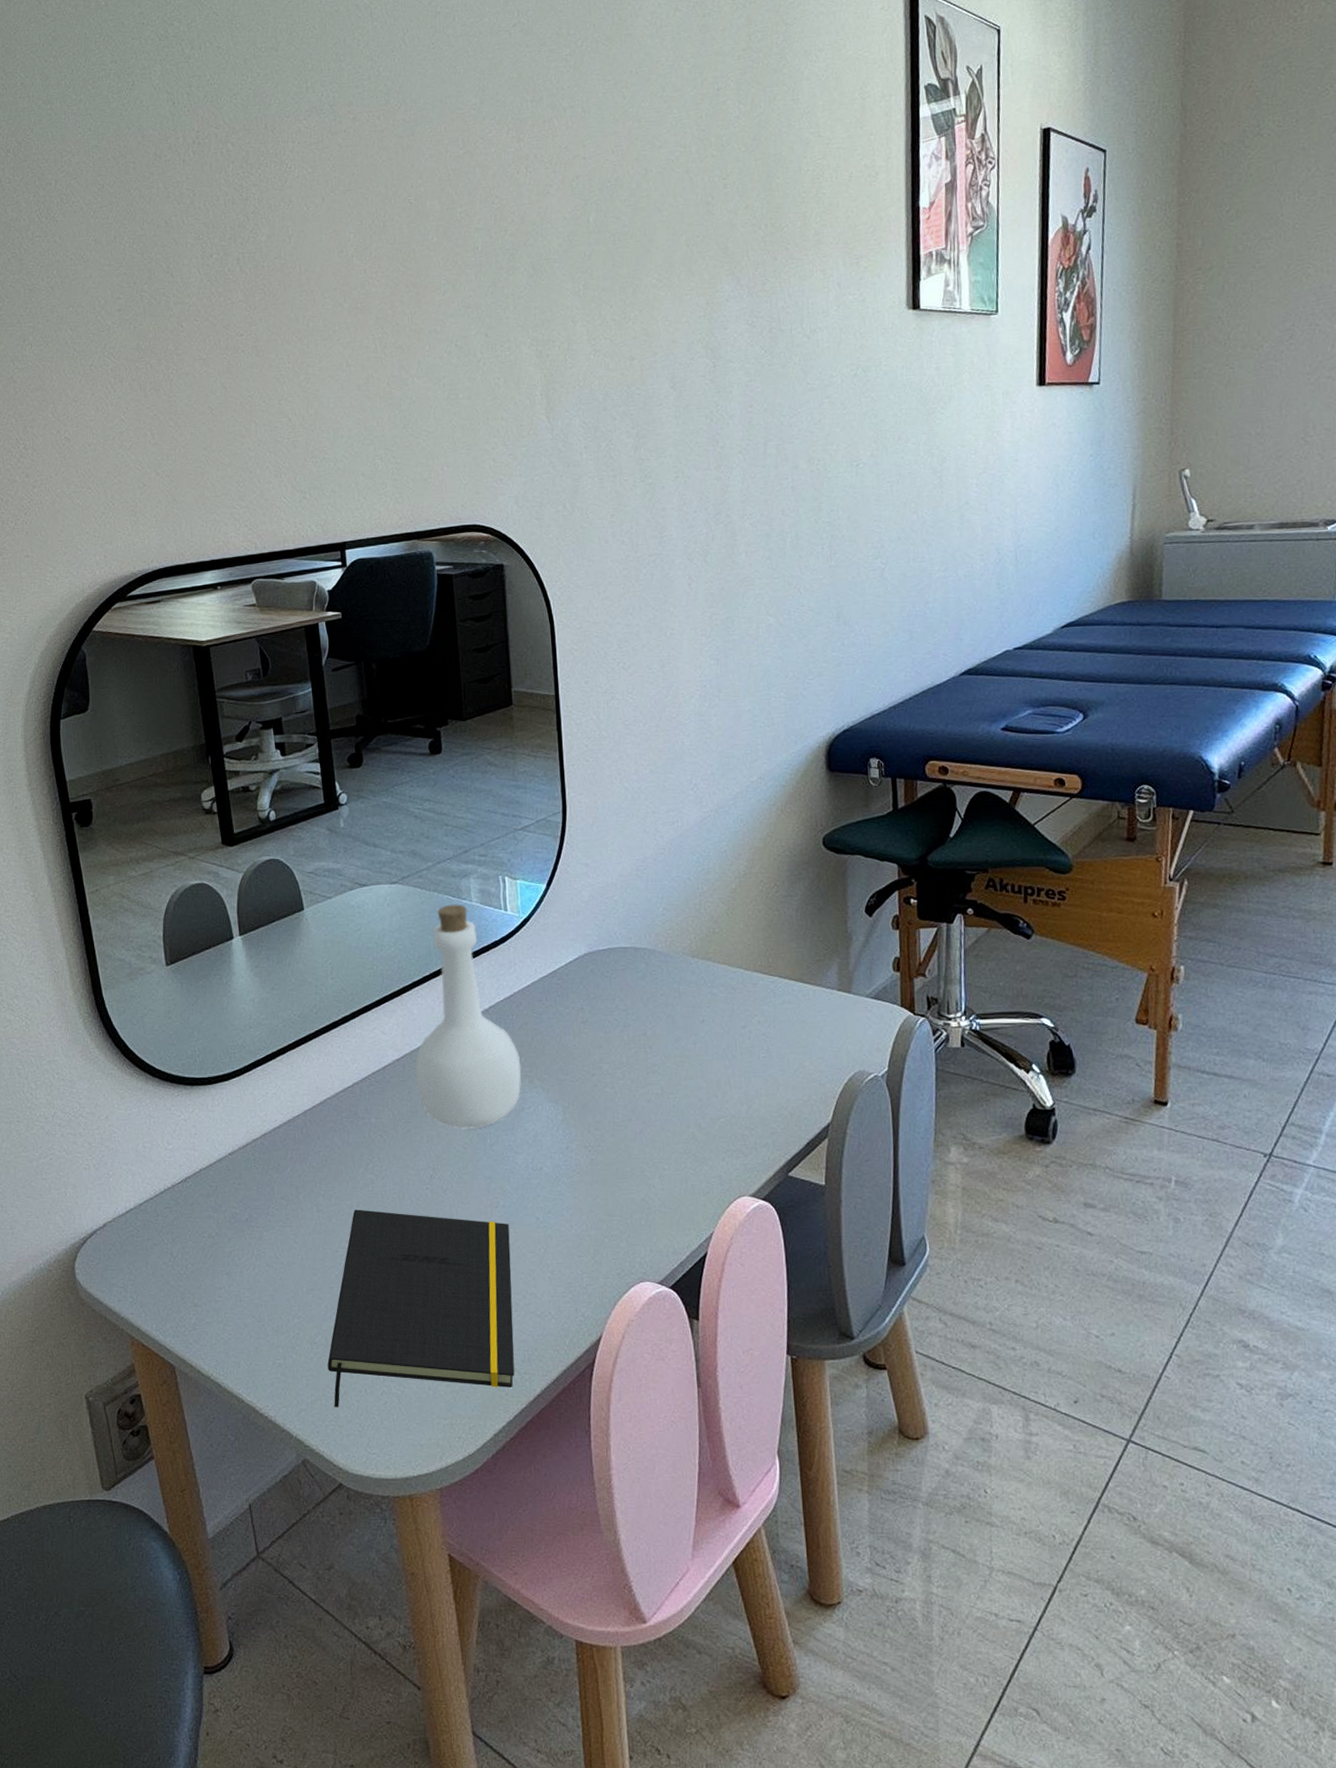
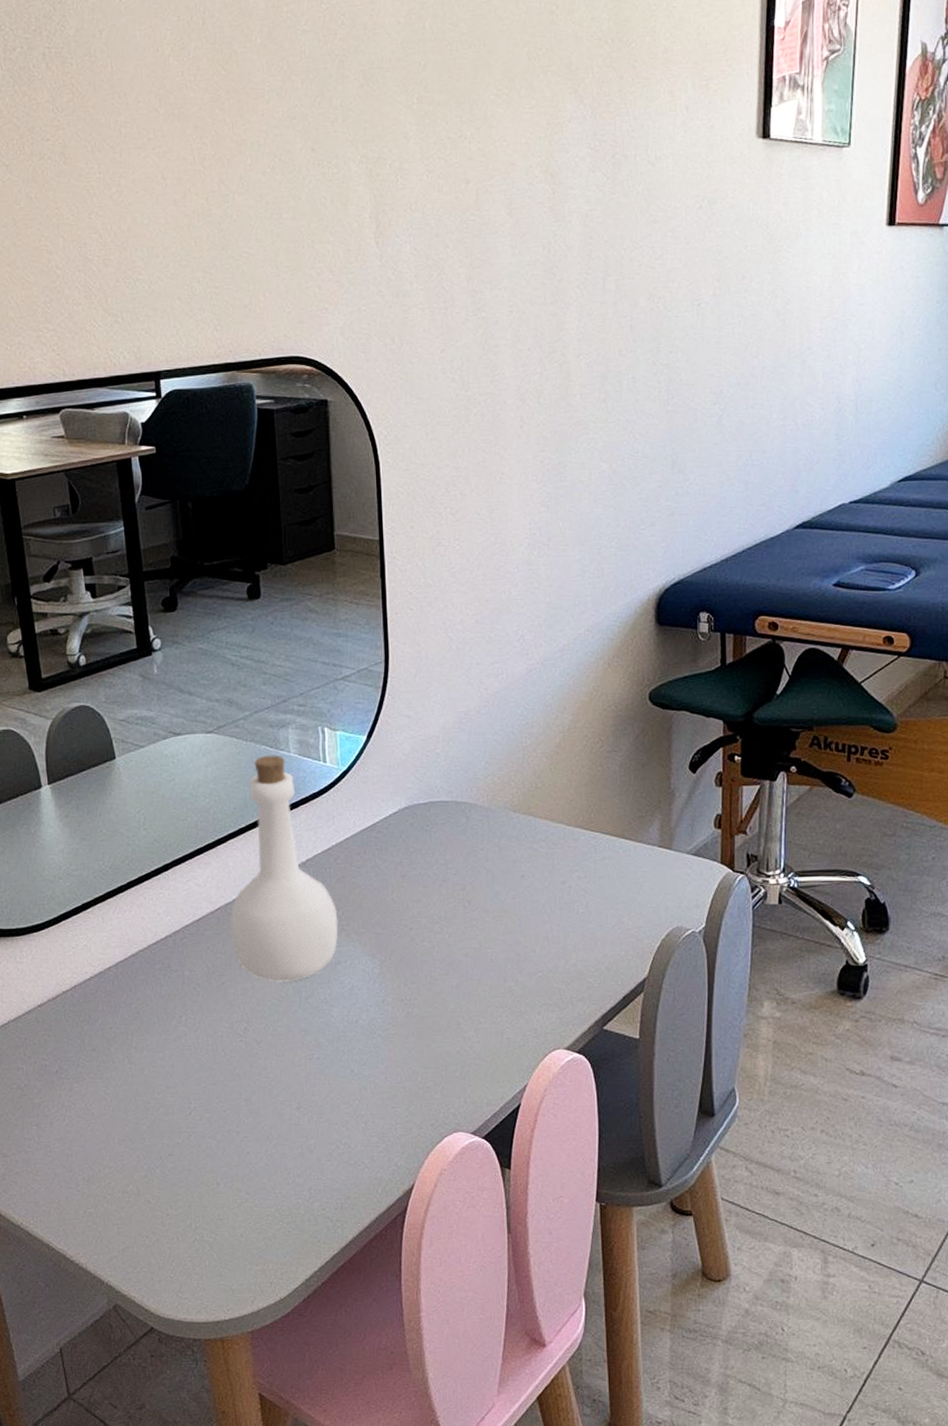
notepad: present [327,1209,515,1407] -> none [139,1061,327,1254]

